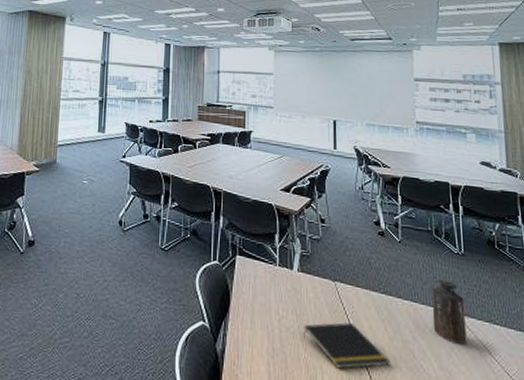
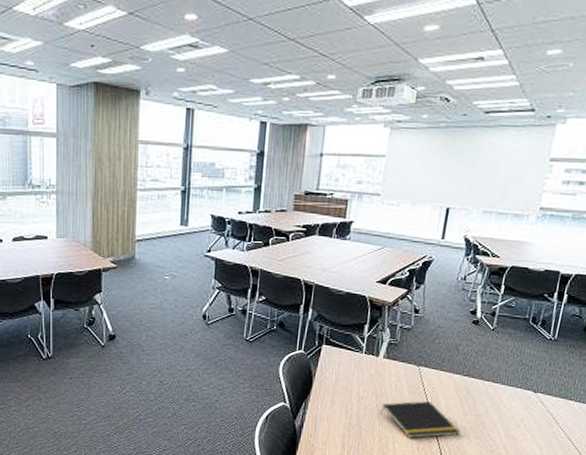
bottle: present [432,279,467,344] -> none [508,362,545,417]

